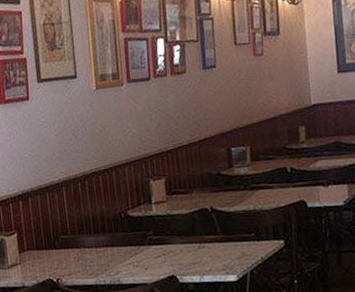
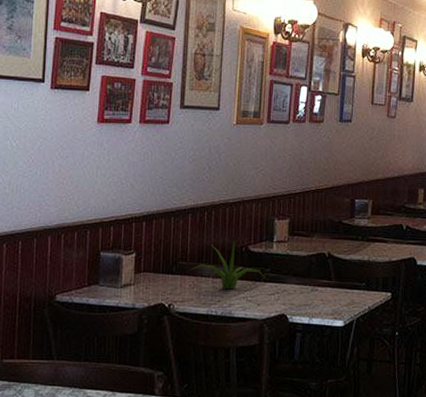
plant: none [73,207,149,257] -> present [191,240,266,289]

